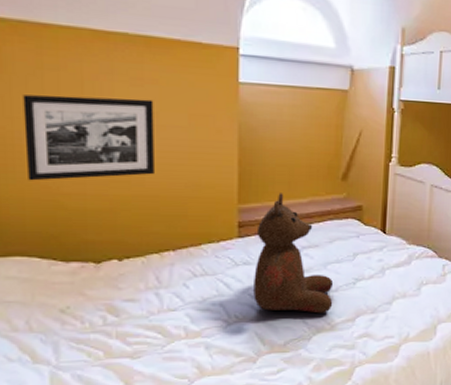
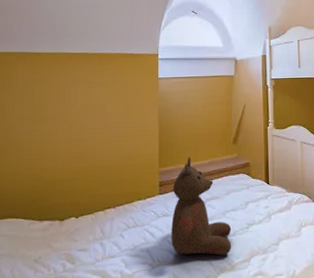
picture frame: present [23,95,154,181] -> none [20,96,102,161]

